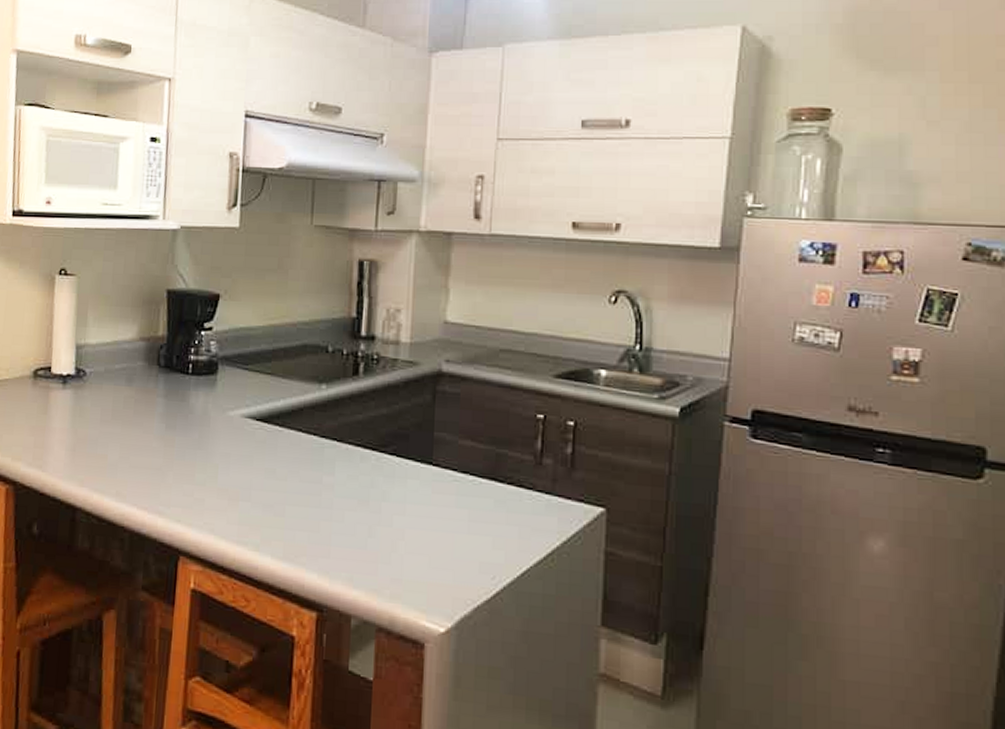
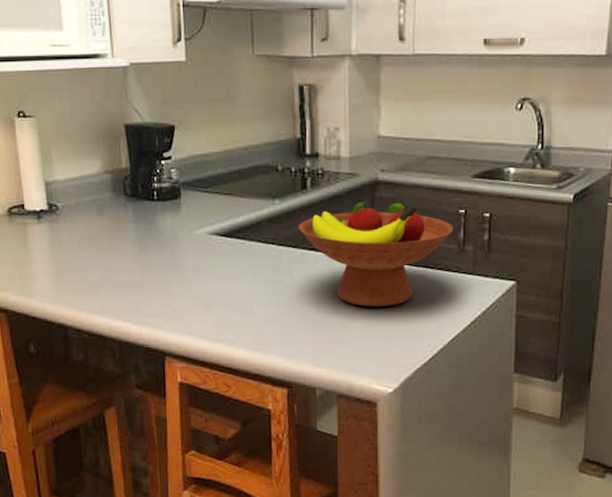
fruit bowl: none [345,394,530,523] -> present [298,201,454,307]

